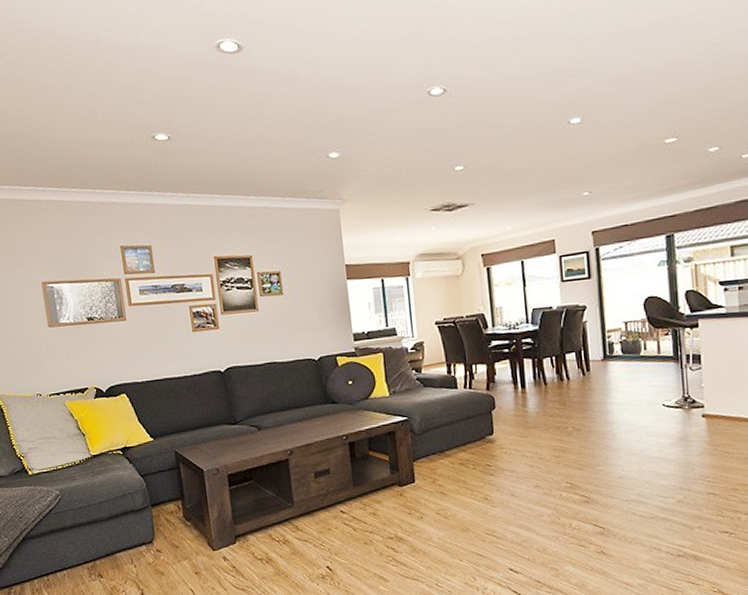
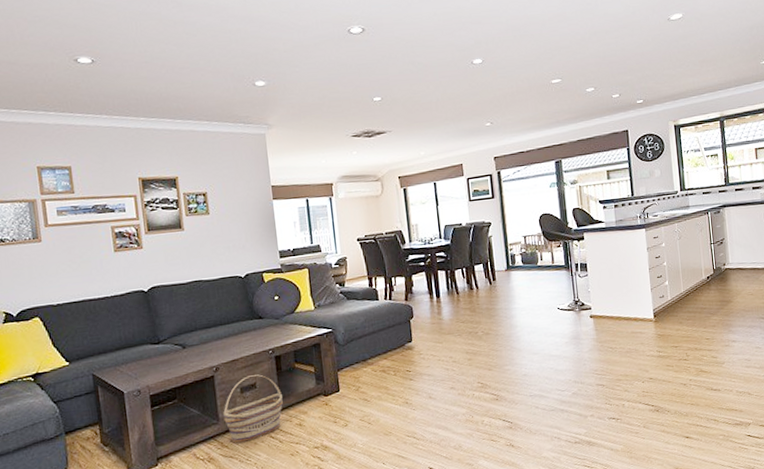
basket: none [297,460,357,529] -> present [223,374,283,444]

